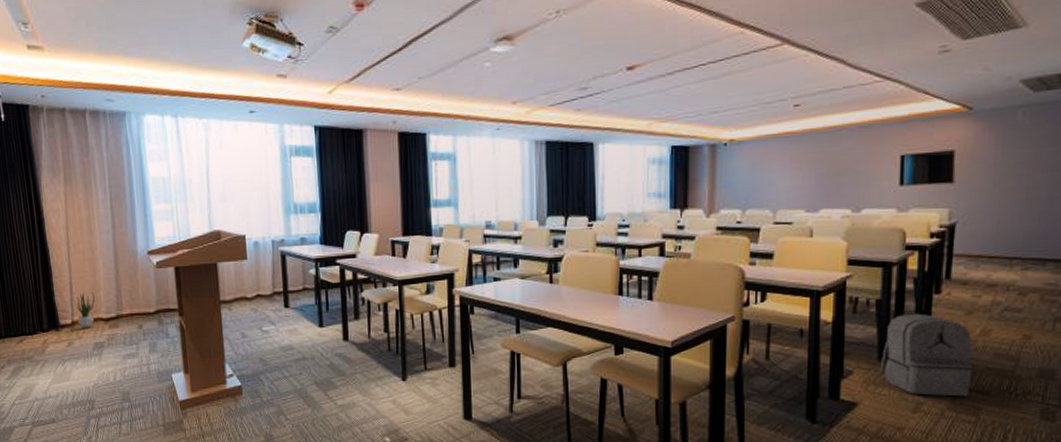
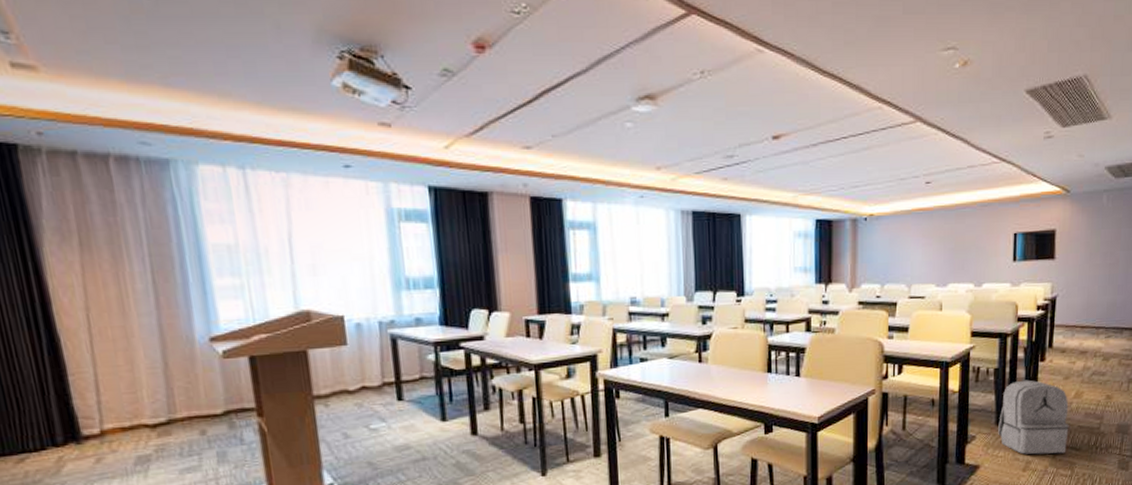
potted plant: present [76,292,95,328] -> none [105,392,135,439]

